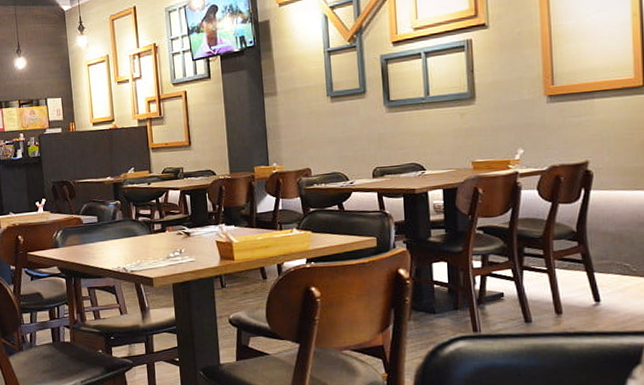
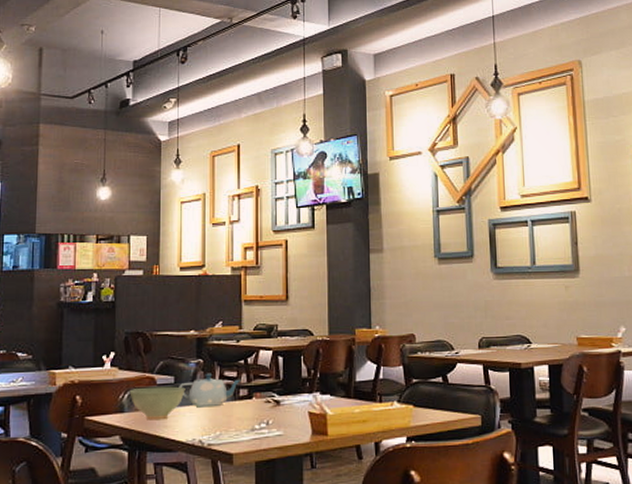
bowl: none [61,224,108,253] -> present [129,386,186,420]
teapot: none [102,212,155,241] -> present [179,373,241,408]

